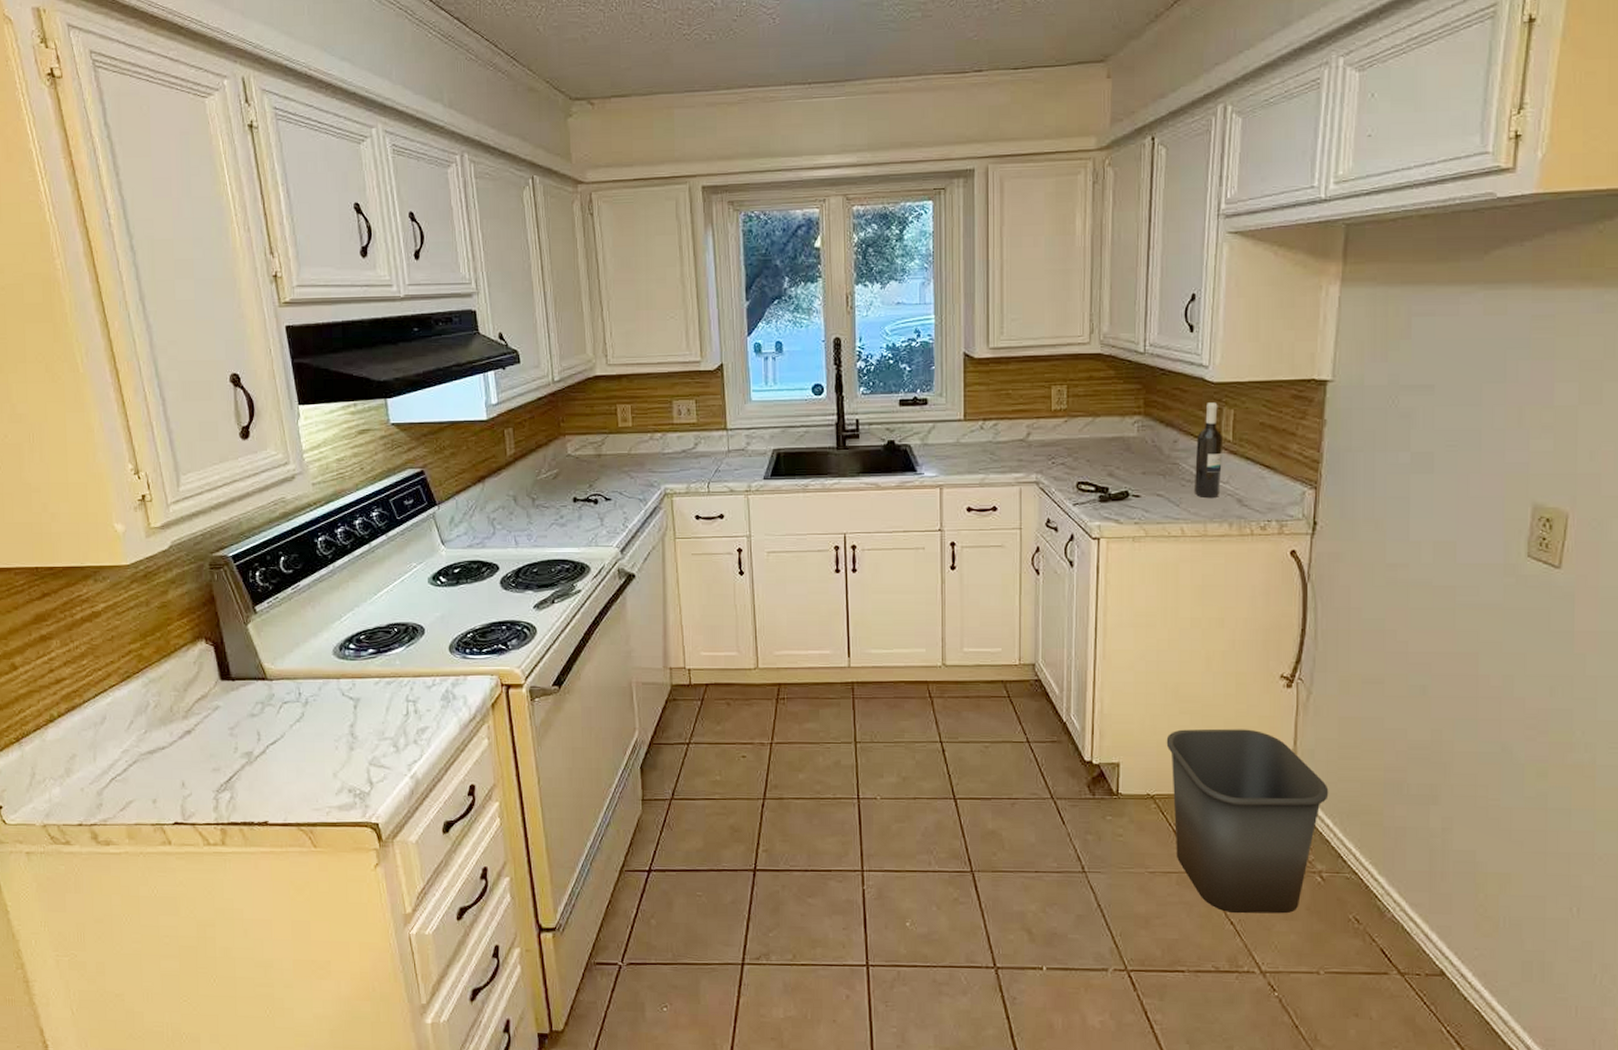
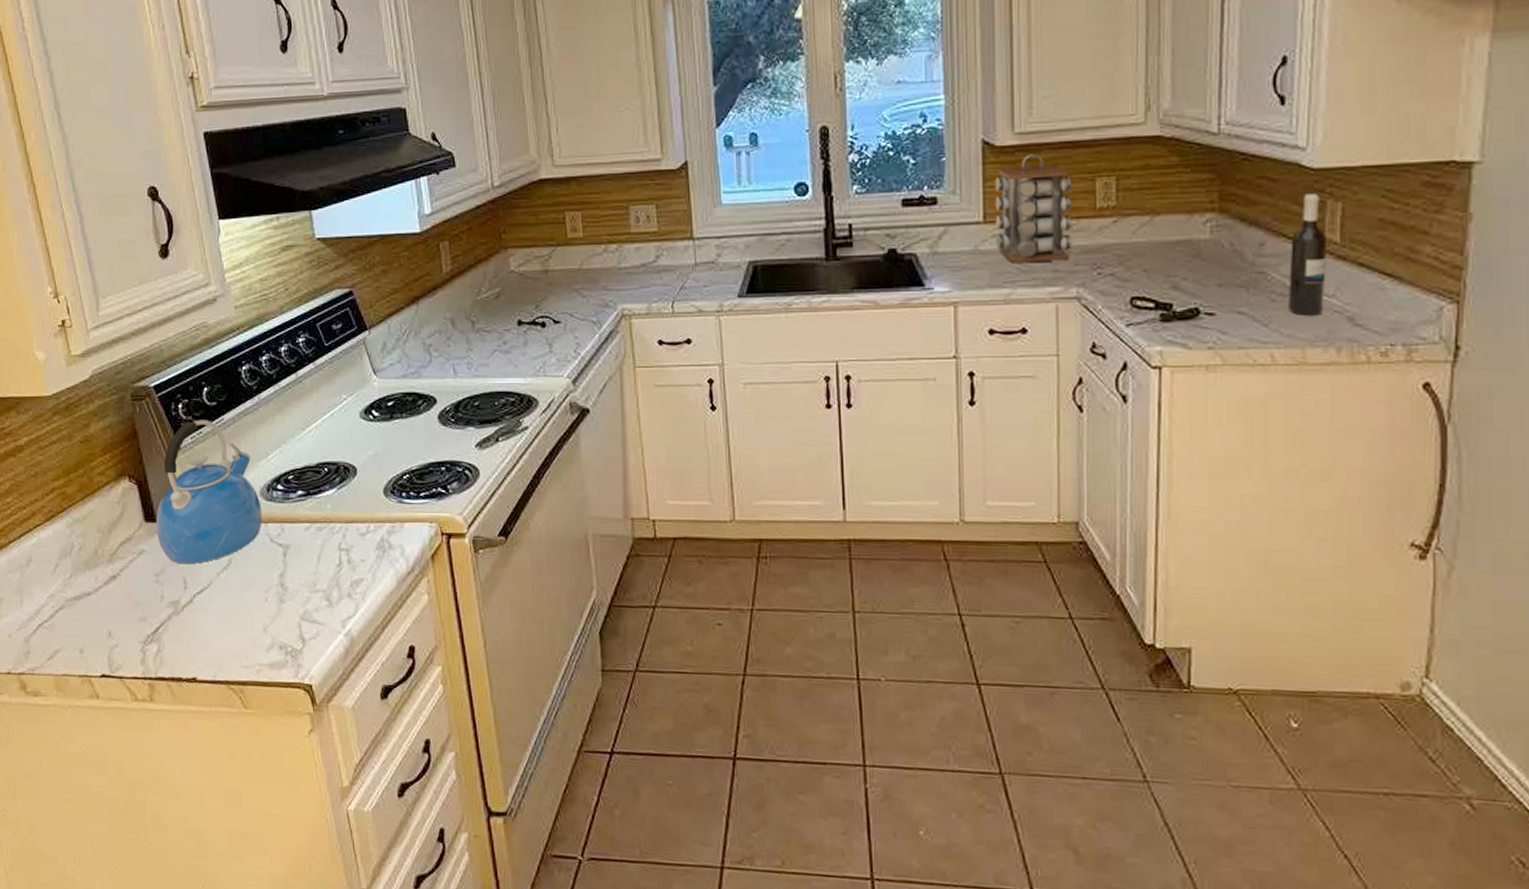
kettle: none [231,586,335,718] -> present [155,419,262,565]
spice rack: none [973,364,1032,454] -> present [994,153,1072,263]
waste bin: present [1166,729,1329,914] -> none [1253,608,1480,849]

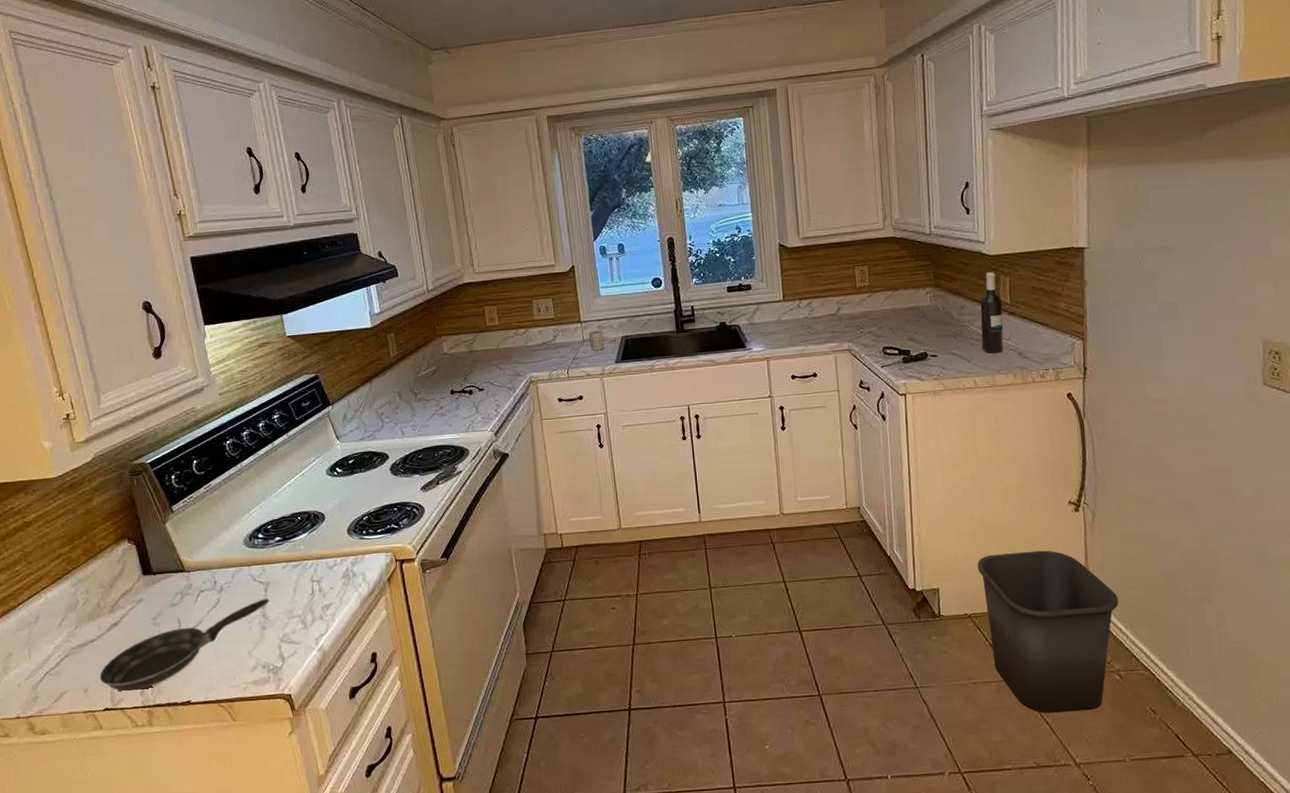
frying pan: none [96,564,289,658] -> present [99,598,269,692]
kettle: present [155,419,262,565] -> none [152,486,246,607]
mug: none [704,251,733,279] -> present [589,330,610,351]
spice rack: present [994,153,1072,263] -> none [789,251,843,328]
waste bin: none [1253,608,1480,849] -> present [977,550,1119,713]

